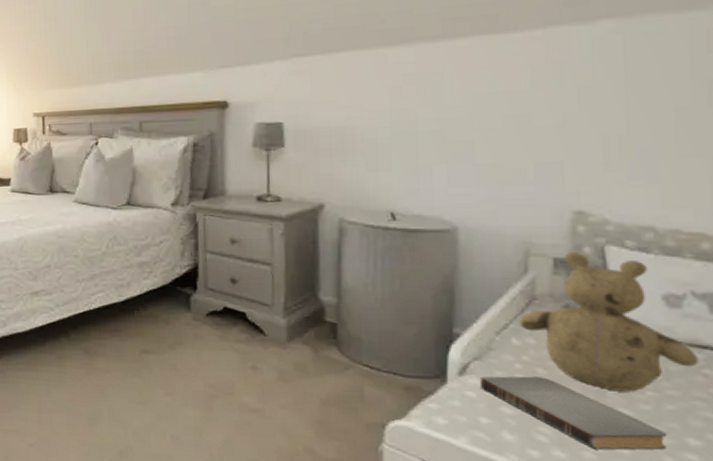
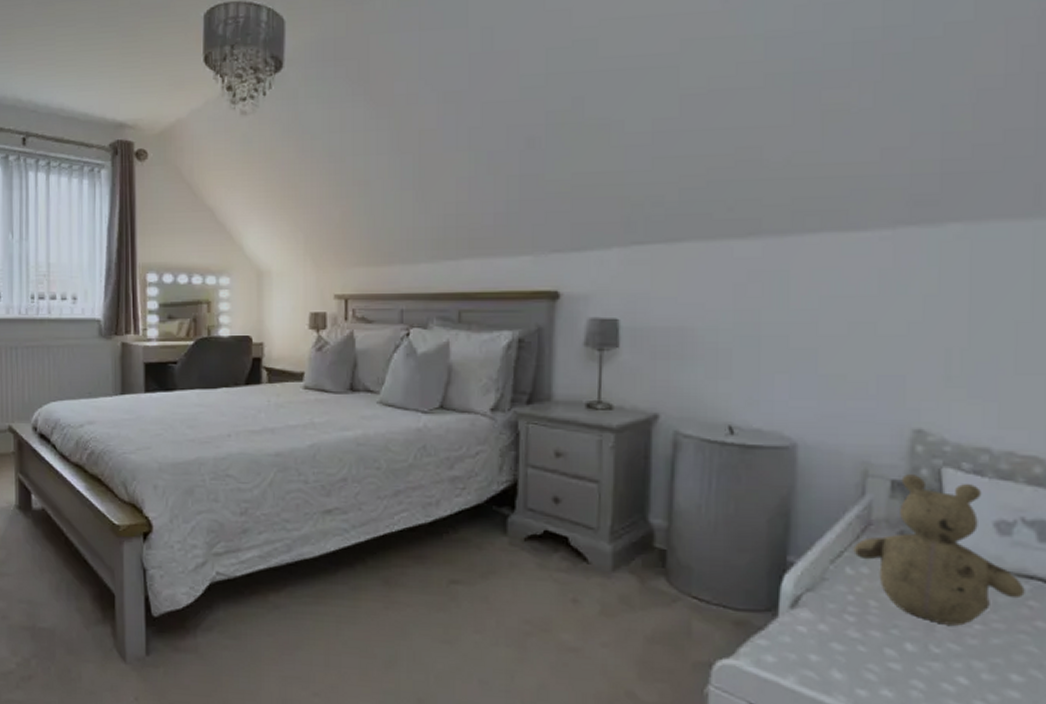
book: present [479,376,668,450] -> none [811,608,992,688]

